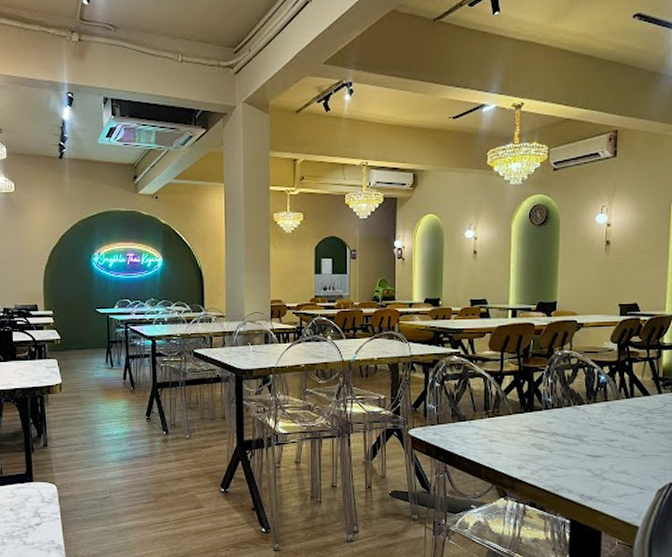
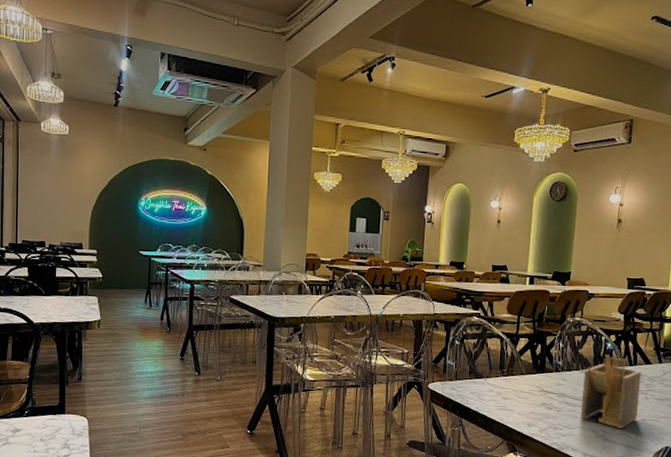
napkin holder: none [575,389,640,467] -> present [581,355,642,429]

